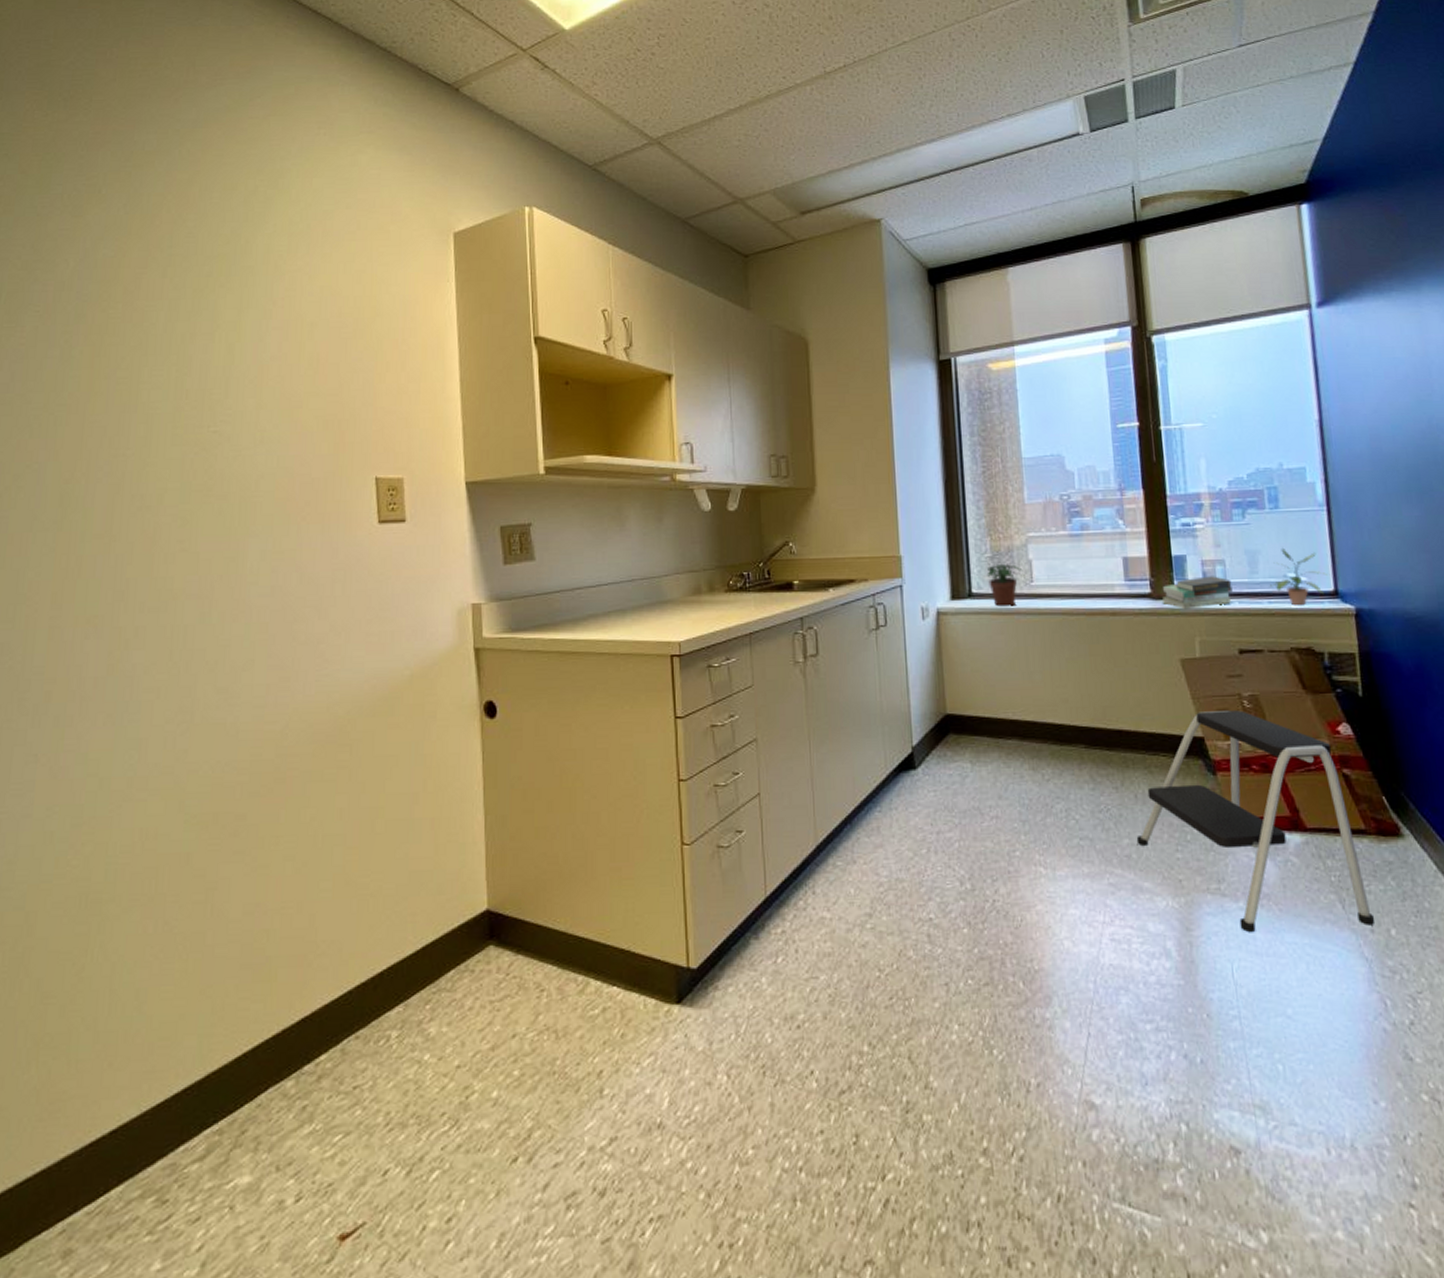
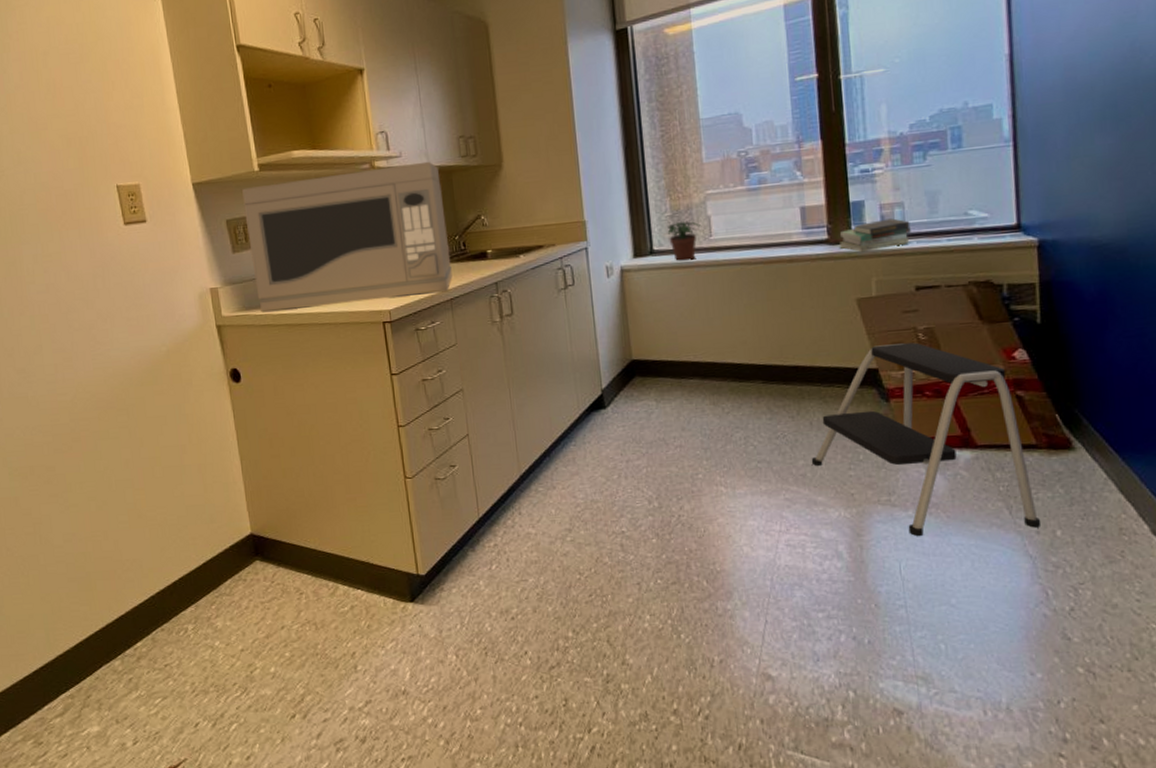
microwave: none [523,478,753,636] -> present [242,161,453,313]
potted plant: present [1269,547,1328,606] -> none [948,186,1010,242]

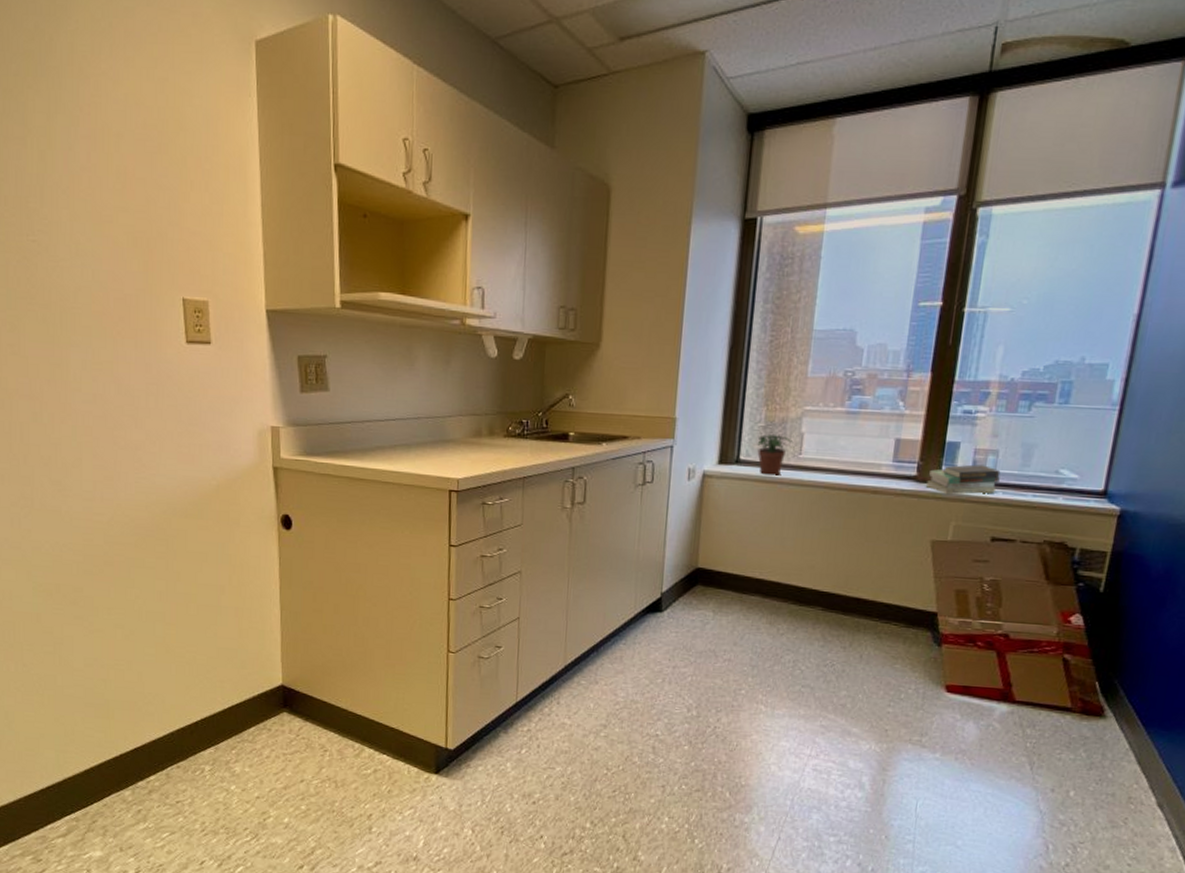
microwave: present [242,161,453,313] -> none [319,324,533,469]
step stool: present [811,342,1041,537] -> none [853,590,1059,786]

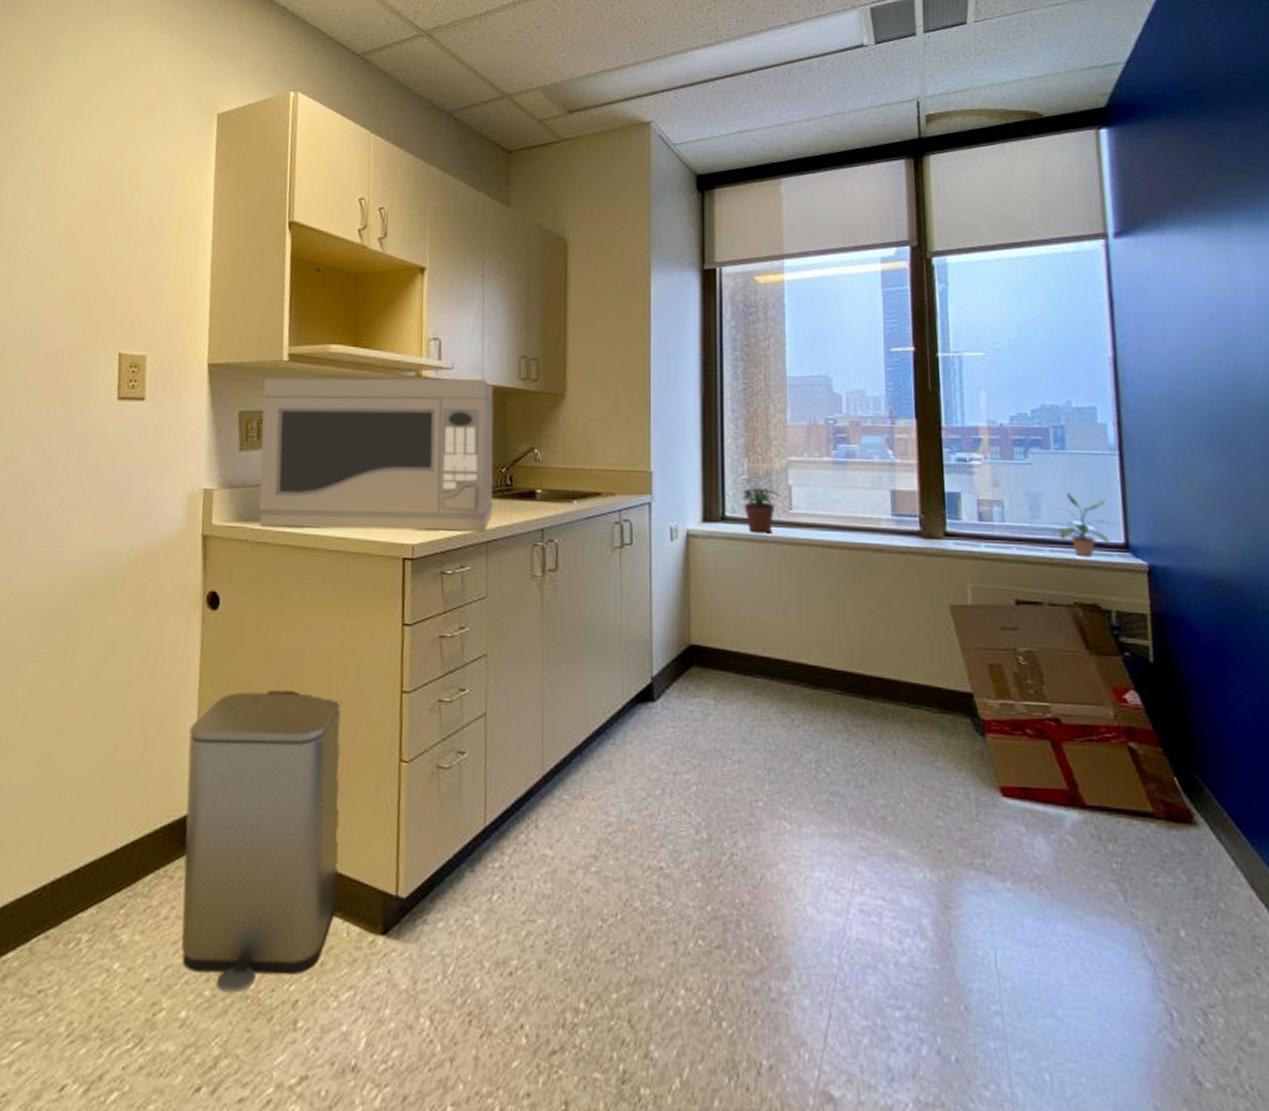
pedal bin: none [275,595,400,808] -> present [181,690,342,993]
microwave: none [319,324,533,469] -> present [259,377,494,532]
books: present [926,464,1001,495] -> none [933,517,1011,552]
potted plant: none [1037,443,1101,503] -> present [1051,492,1118,558]

